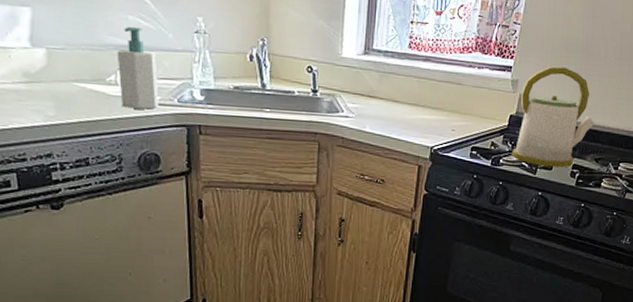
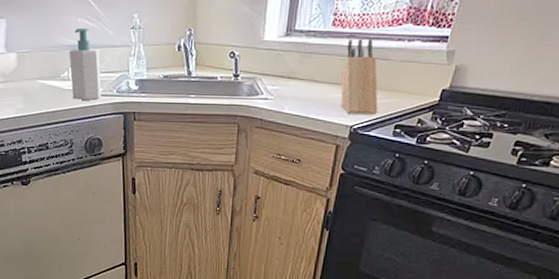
knife block: none [419,62,455,137] -> present [340,38,378,115]
kettle: present [511,66,595,168] -> none [440,32,549,145]

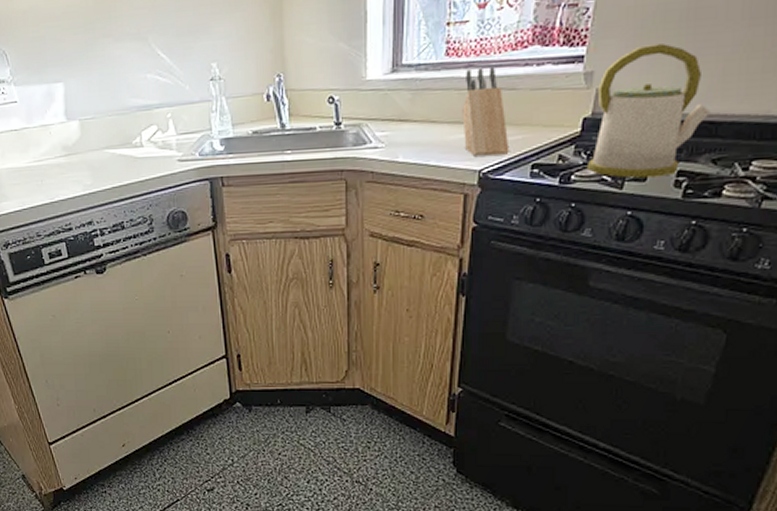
soap bottle: present [69,27,102,100] -> none [139,84,182,168]
kettle: none [440,32,549,145] -> present [586,44,710,178]

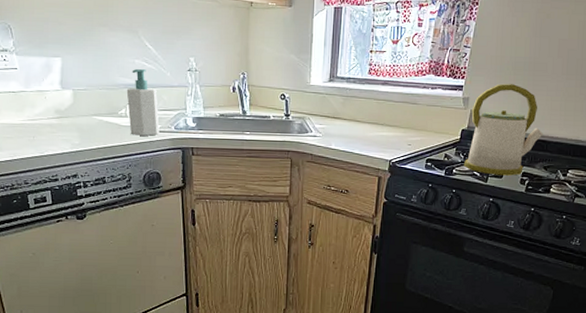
soap bottle: none [139,84,182,168] -> present [126,68,160,136]
knife block: present [462,66,510,156] -> none [379,85,412,150]

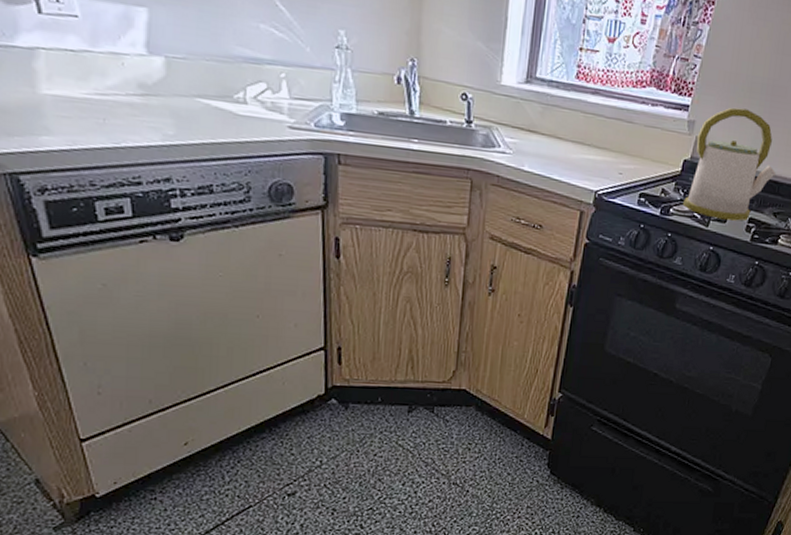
soap bottle: present [126,68,160,136] -> none [246,37,293,133]

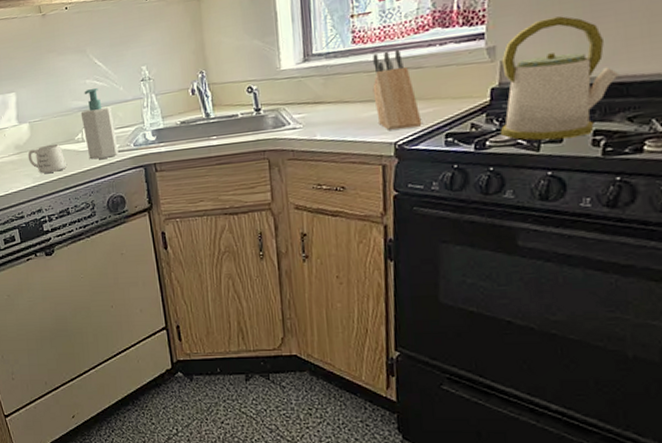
mug: none [157,94,216,134] -> present [28,143,66,173]
soap bottle: none [246,37,293,133] -> present [80,87,119,160]
knife block: none [585,96,623,181] -> present [372,49,422,130]

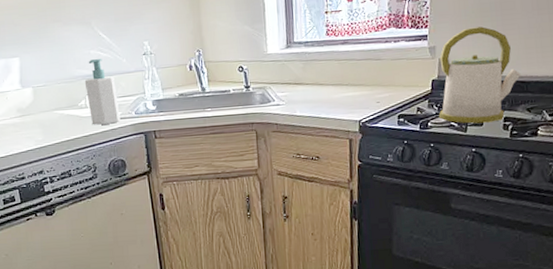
mug: present [28,143,66,173] -> none [30,108,69,136]
knife block: present [372,49,422,130] -> none [342,43,381,110]

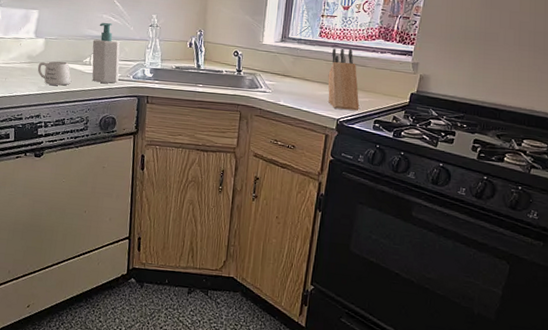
mug: none [30,108,69,136] -> present [37,61,71,86]
knife block: none [342,43,381,110] -> present [328,48,360,111]
kettle: present [438,26,521,124] -> none [412,51,495,142]

